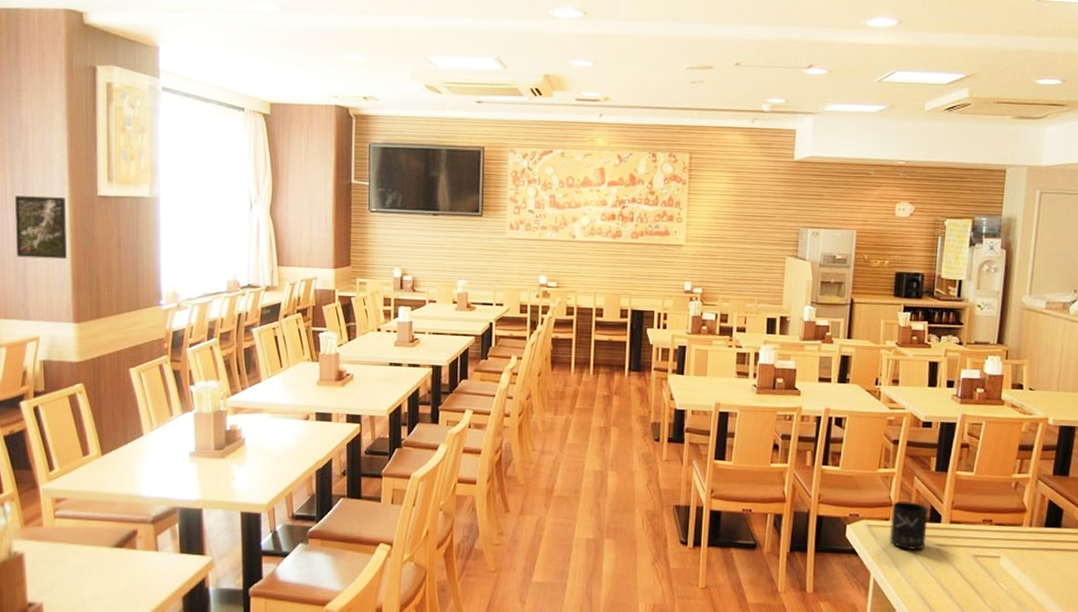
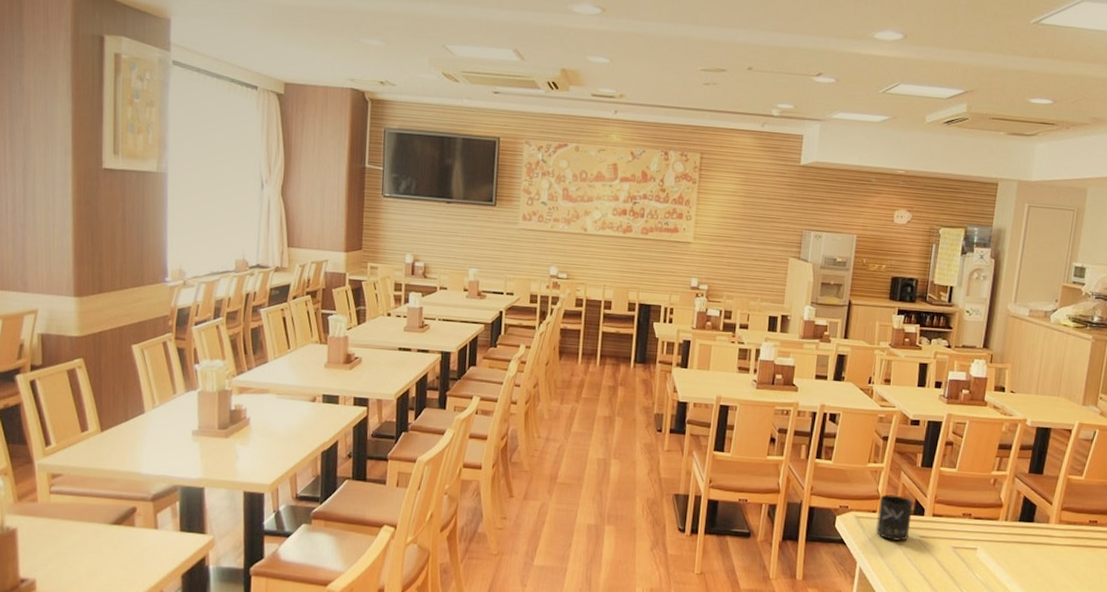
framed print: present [15,196,68,260] -> none [14,164,70,232]

